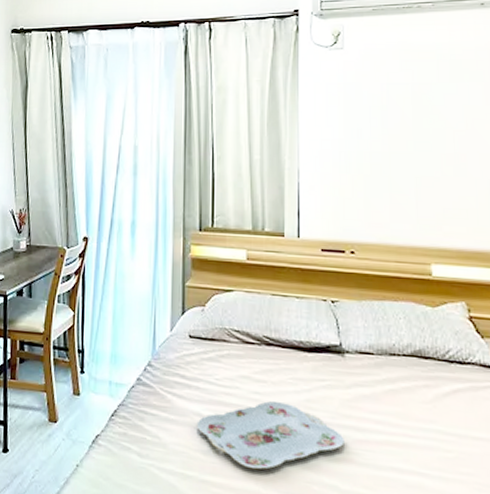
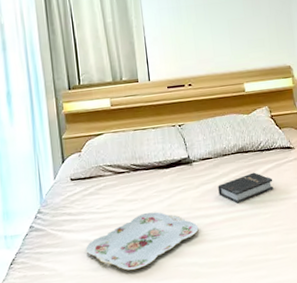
hardback book: none [378,388,464,426] -> present [218,172,274,204]

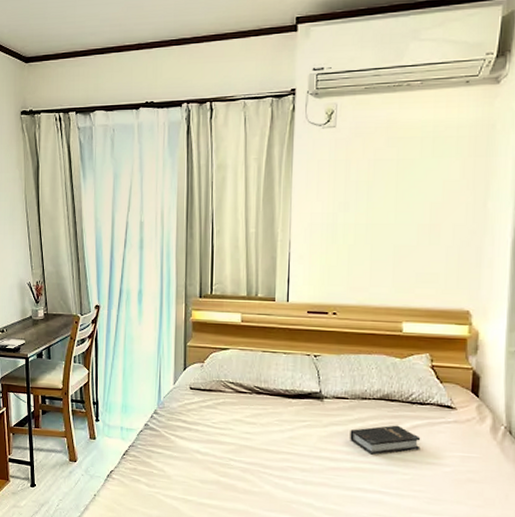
serving tray: present [85,212,199,271] -> none [196,439,320,494]

